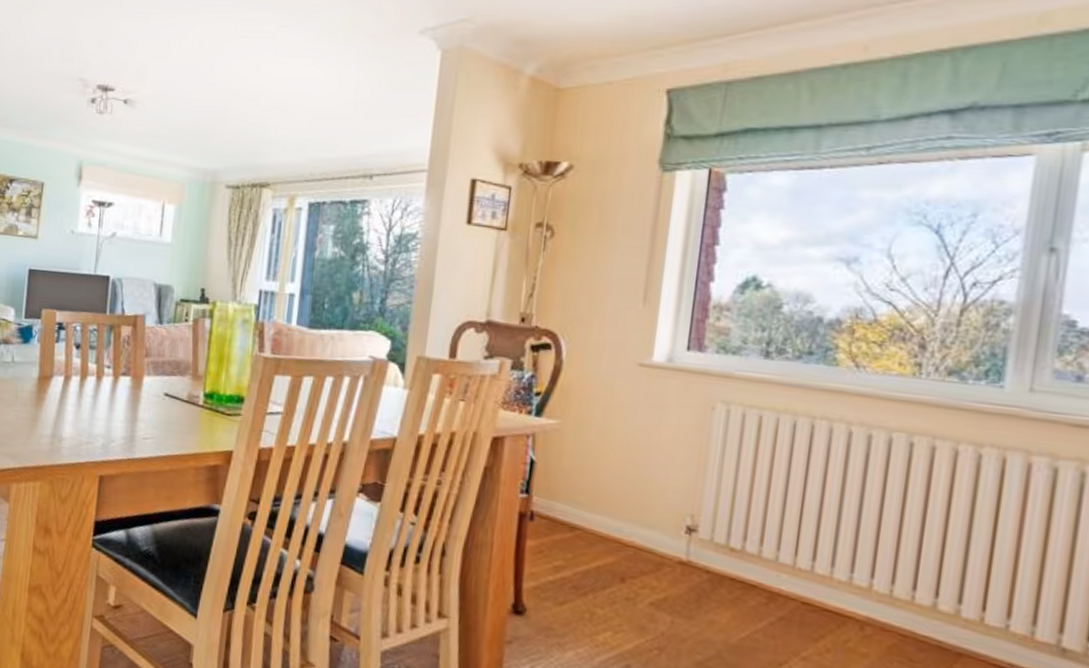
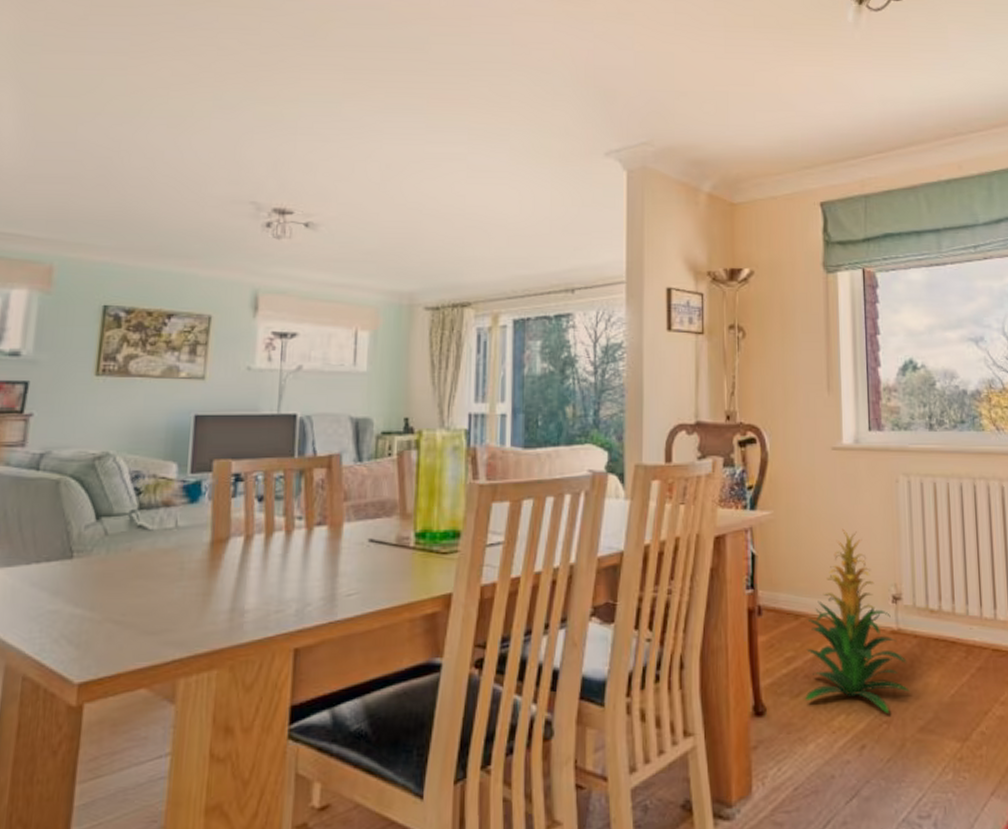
indoor plant: none [570,449,693,641] -> present [805,528,910,713]

